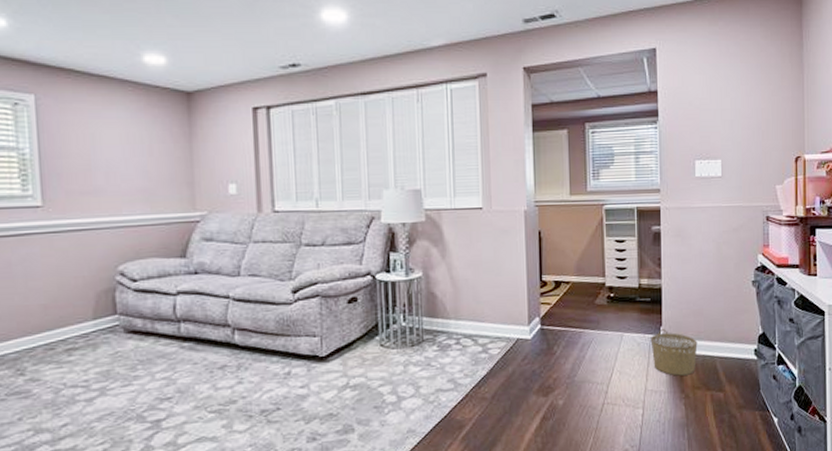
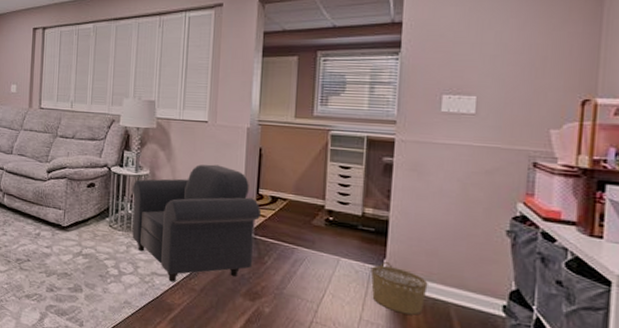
armchair: none [403,255,547,396] -> present [132,164,262,282]

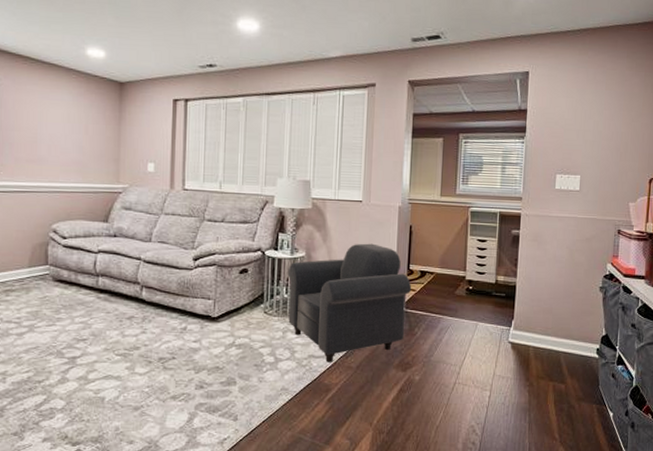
basket: present [370,261,428,315] -> none [502,321,545,366]

